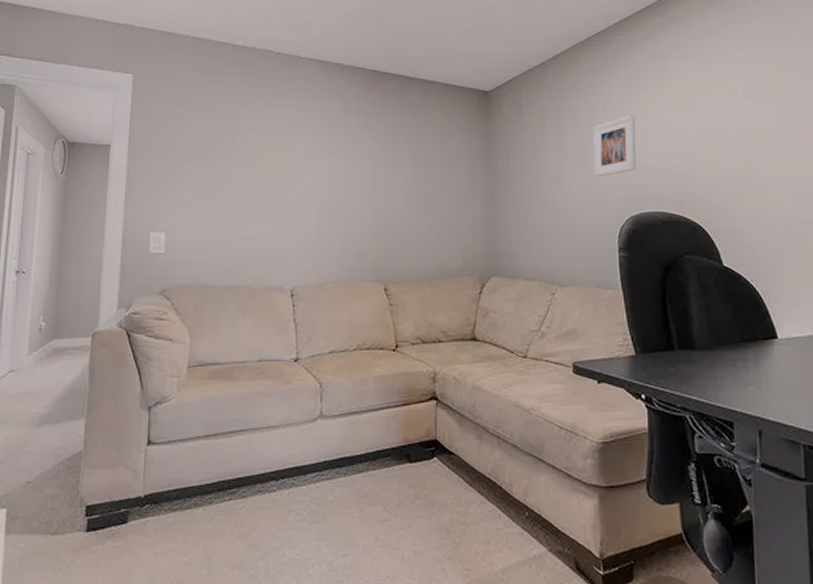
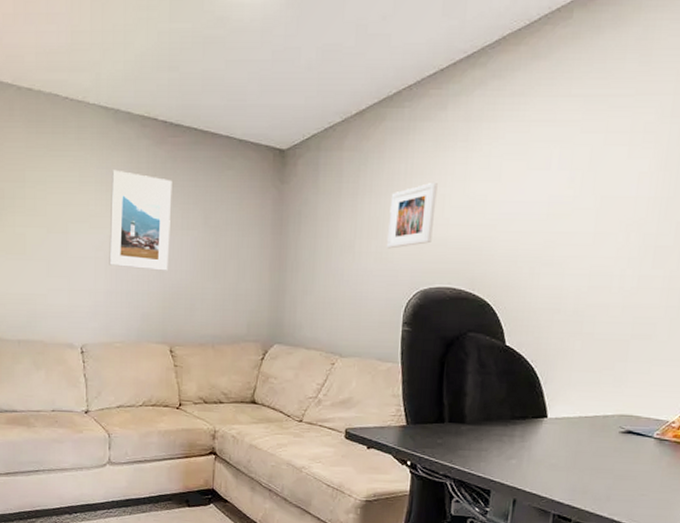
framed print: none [320,115,382,209] -> present [109,169,173,271]

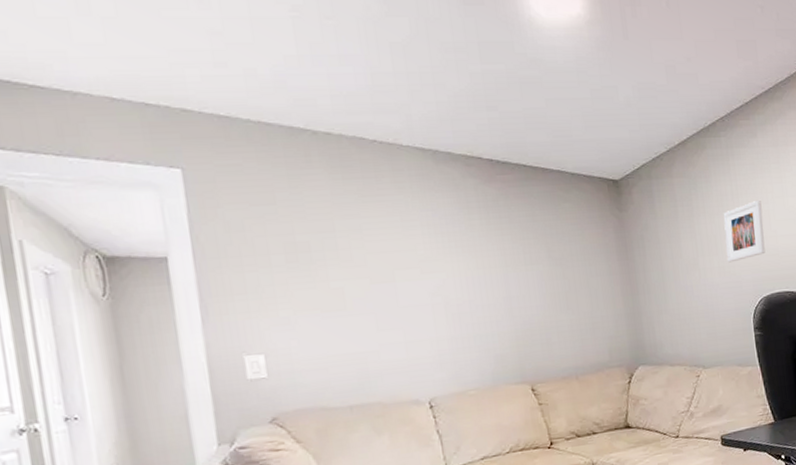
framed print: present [109,169,173,271] -> none [439,211,517,311]

